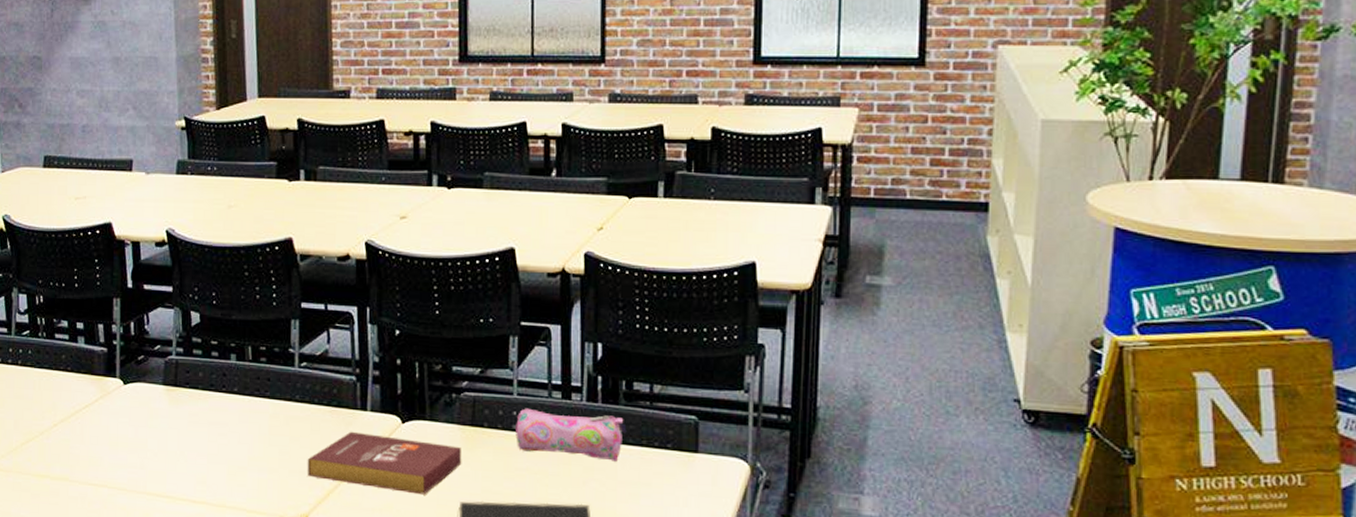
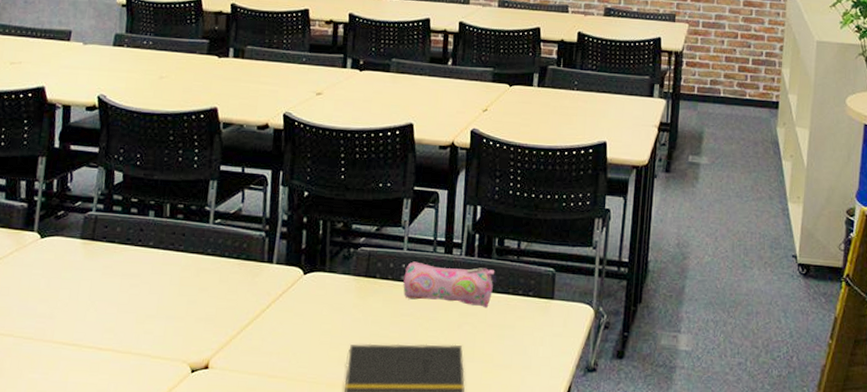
book: present [307,431,462,495] -> none [213,282,355,339]

